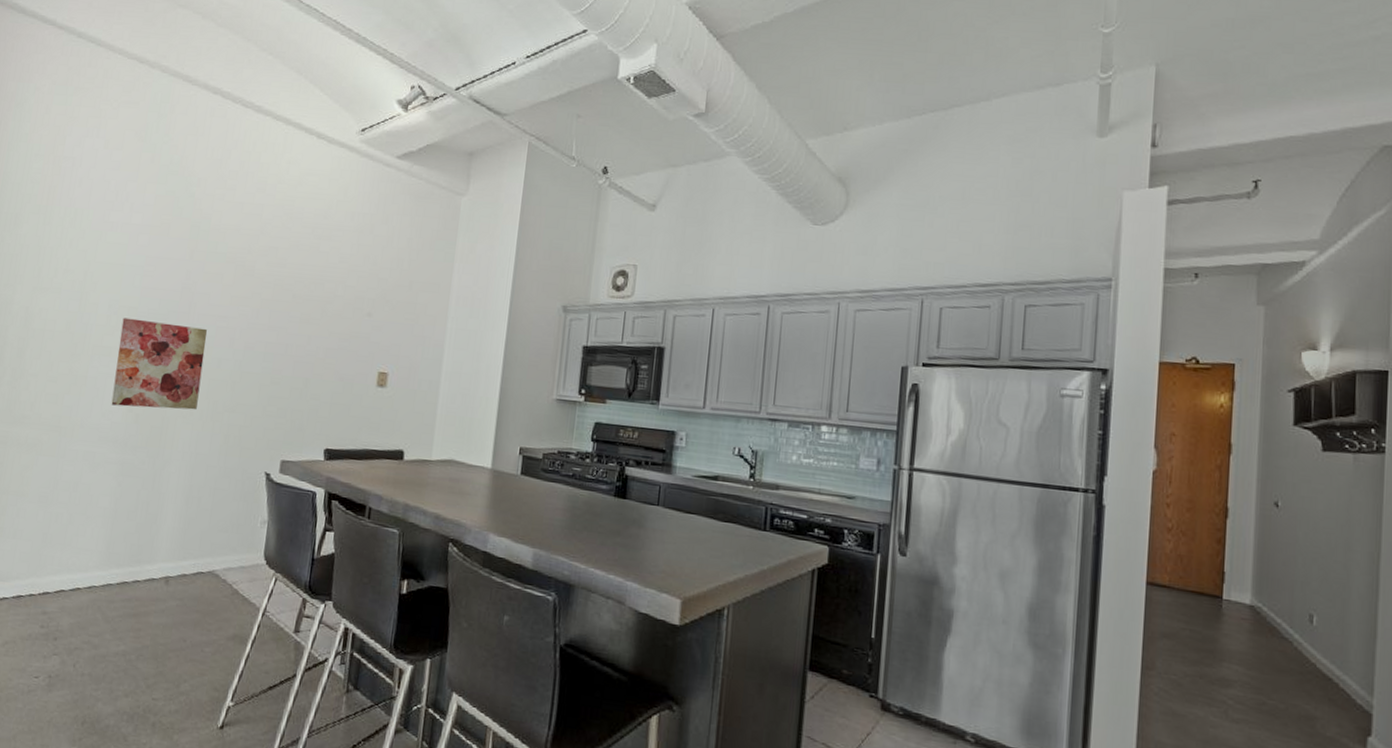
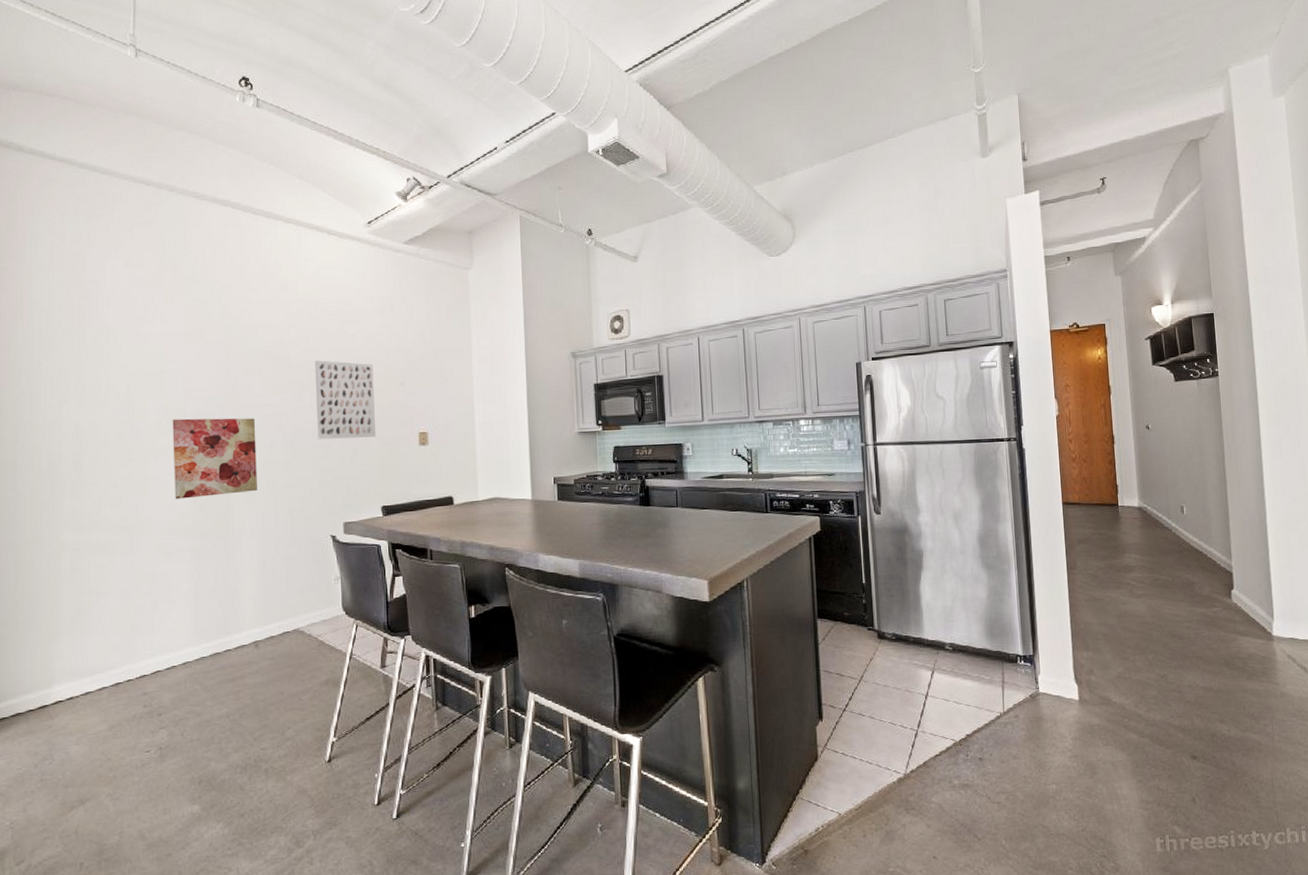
wall art: none [269,275,341,370] -> present [314,360,376,440]

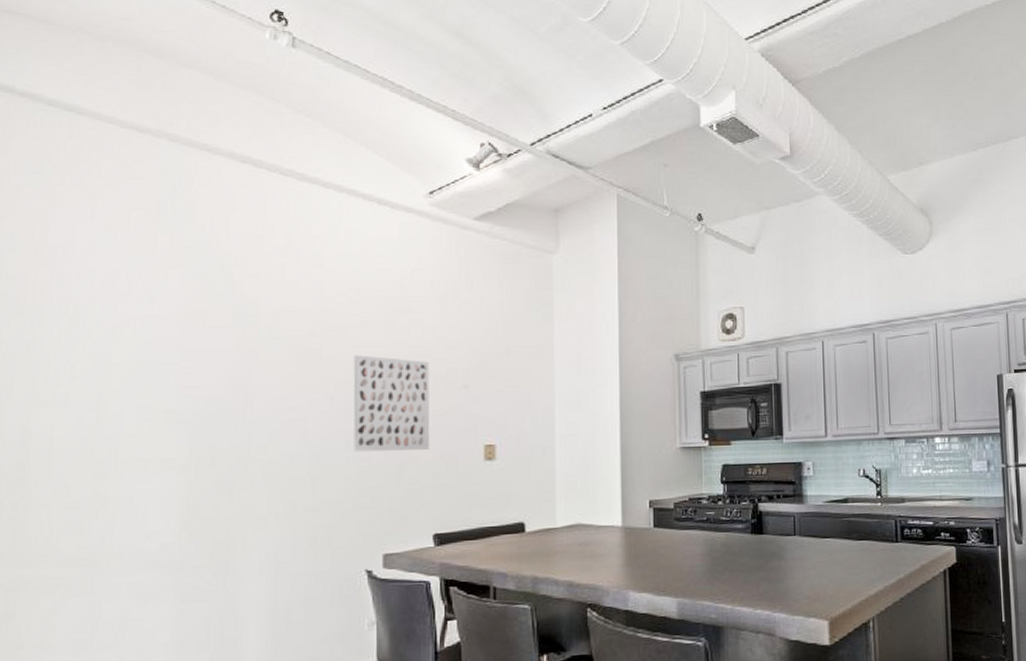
wall art: present [172,418,257,499] -> none [157,423,272,525]

